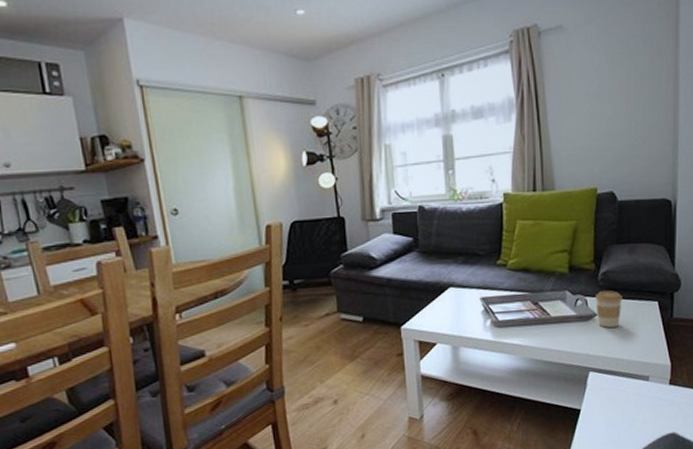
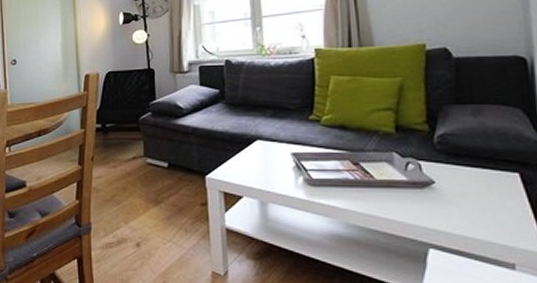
coffee cup: present [595,290,623,328] -> none [431,156,469,199]

